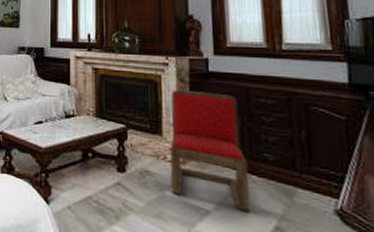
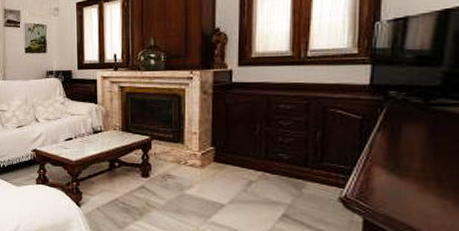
chair: present [170,90,250,212] -> none [190,102,263,204]

